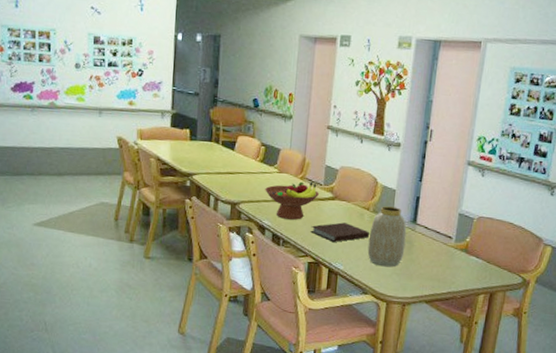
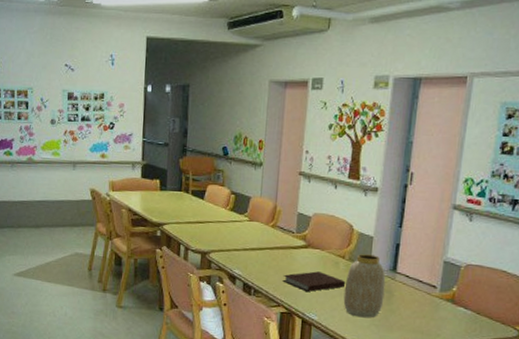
fruit bowl: present [265,181,320,220] -> none [235,230,292,269]

